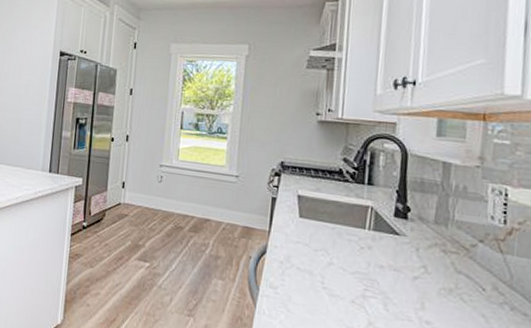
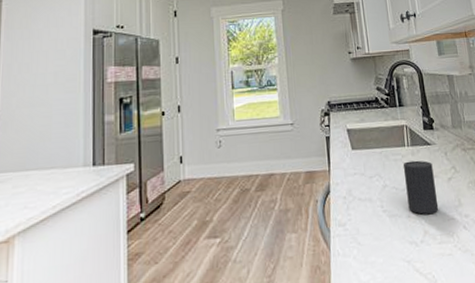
cup: none [354,245,397,308] -> present [403,160,439,214]

